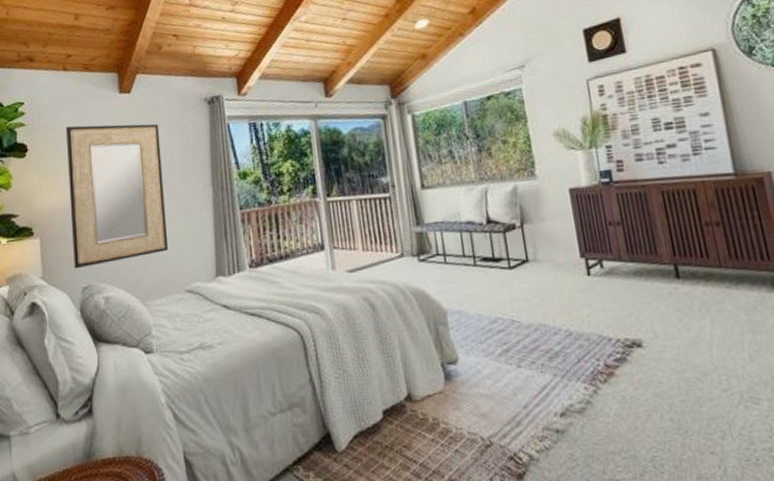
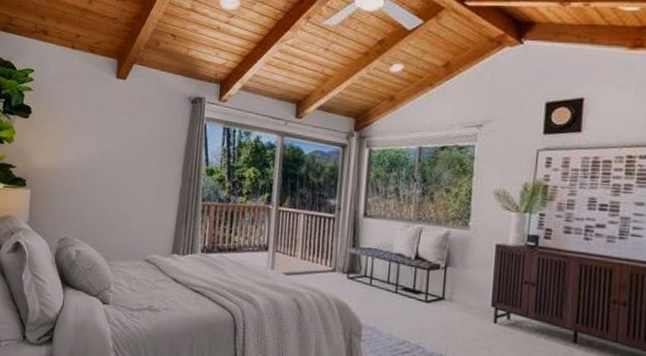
home mirror: present [65,123,169,269] -> none [55,98,146,224]

